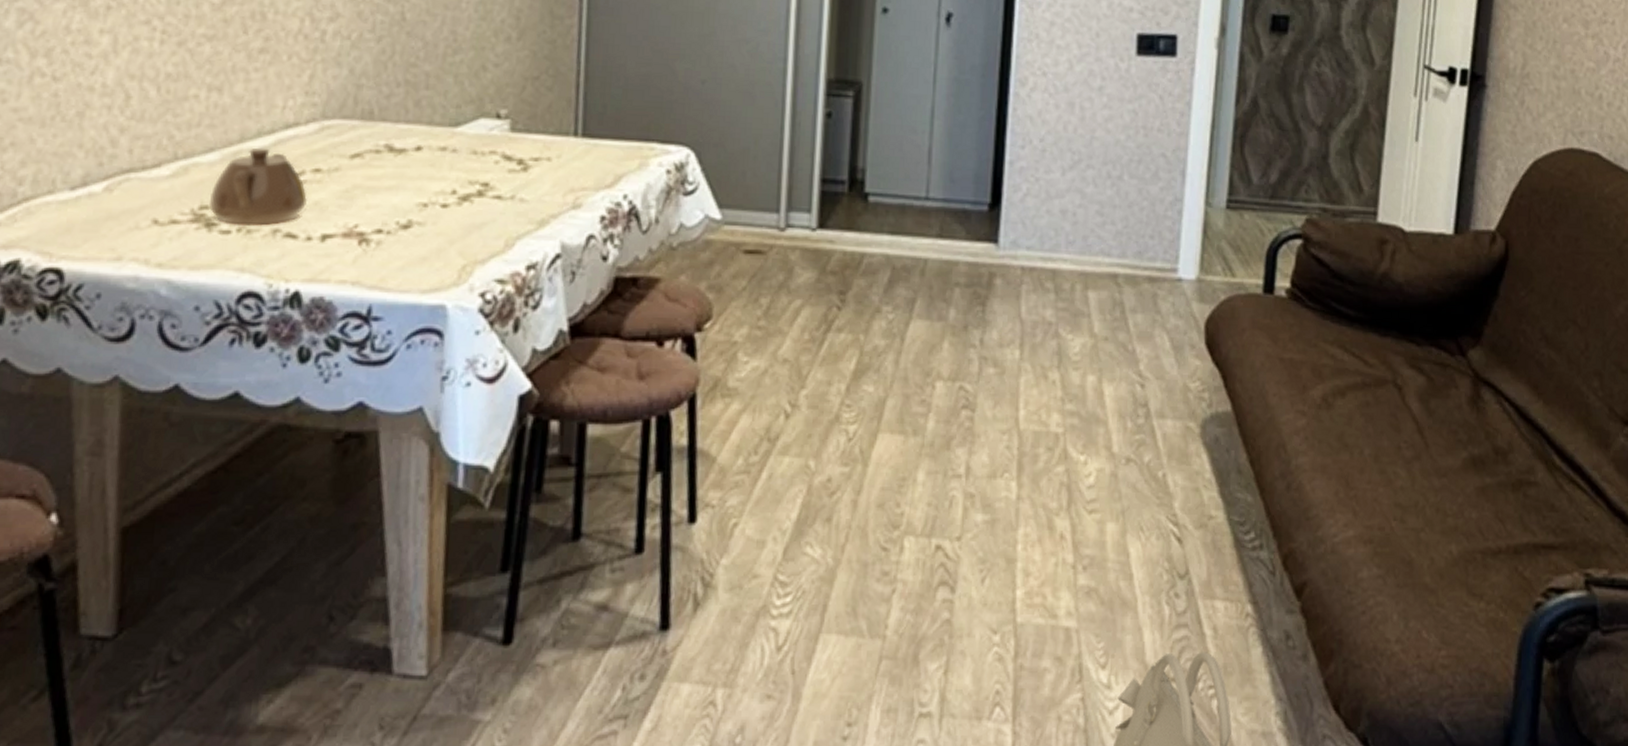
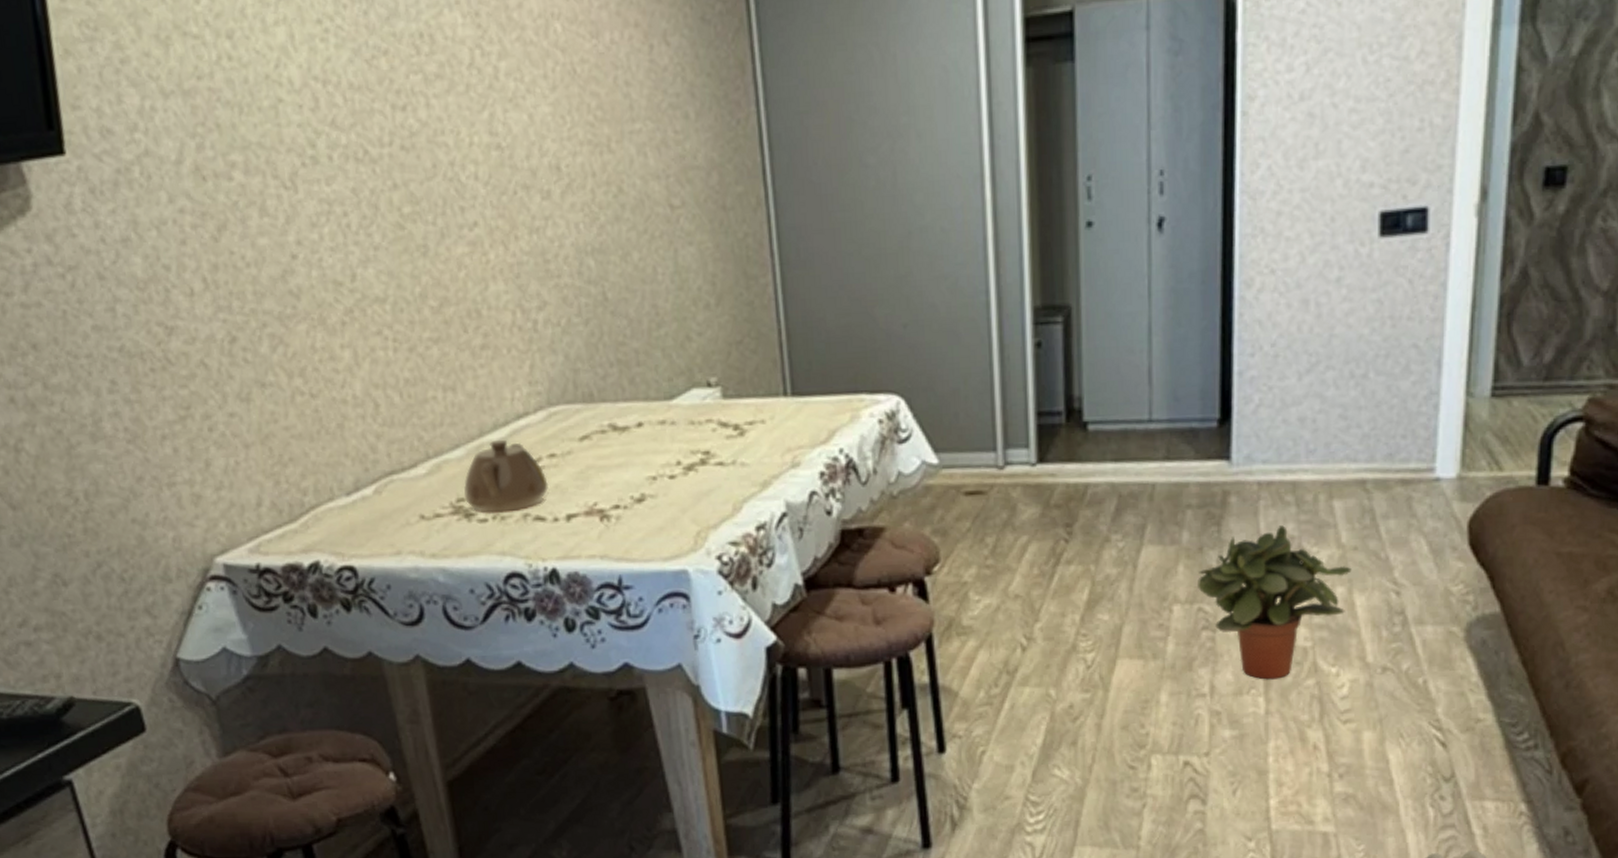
potted plant: none [959,311,1102,464] -> present [1196,525,1352,680]

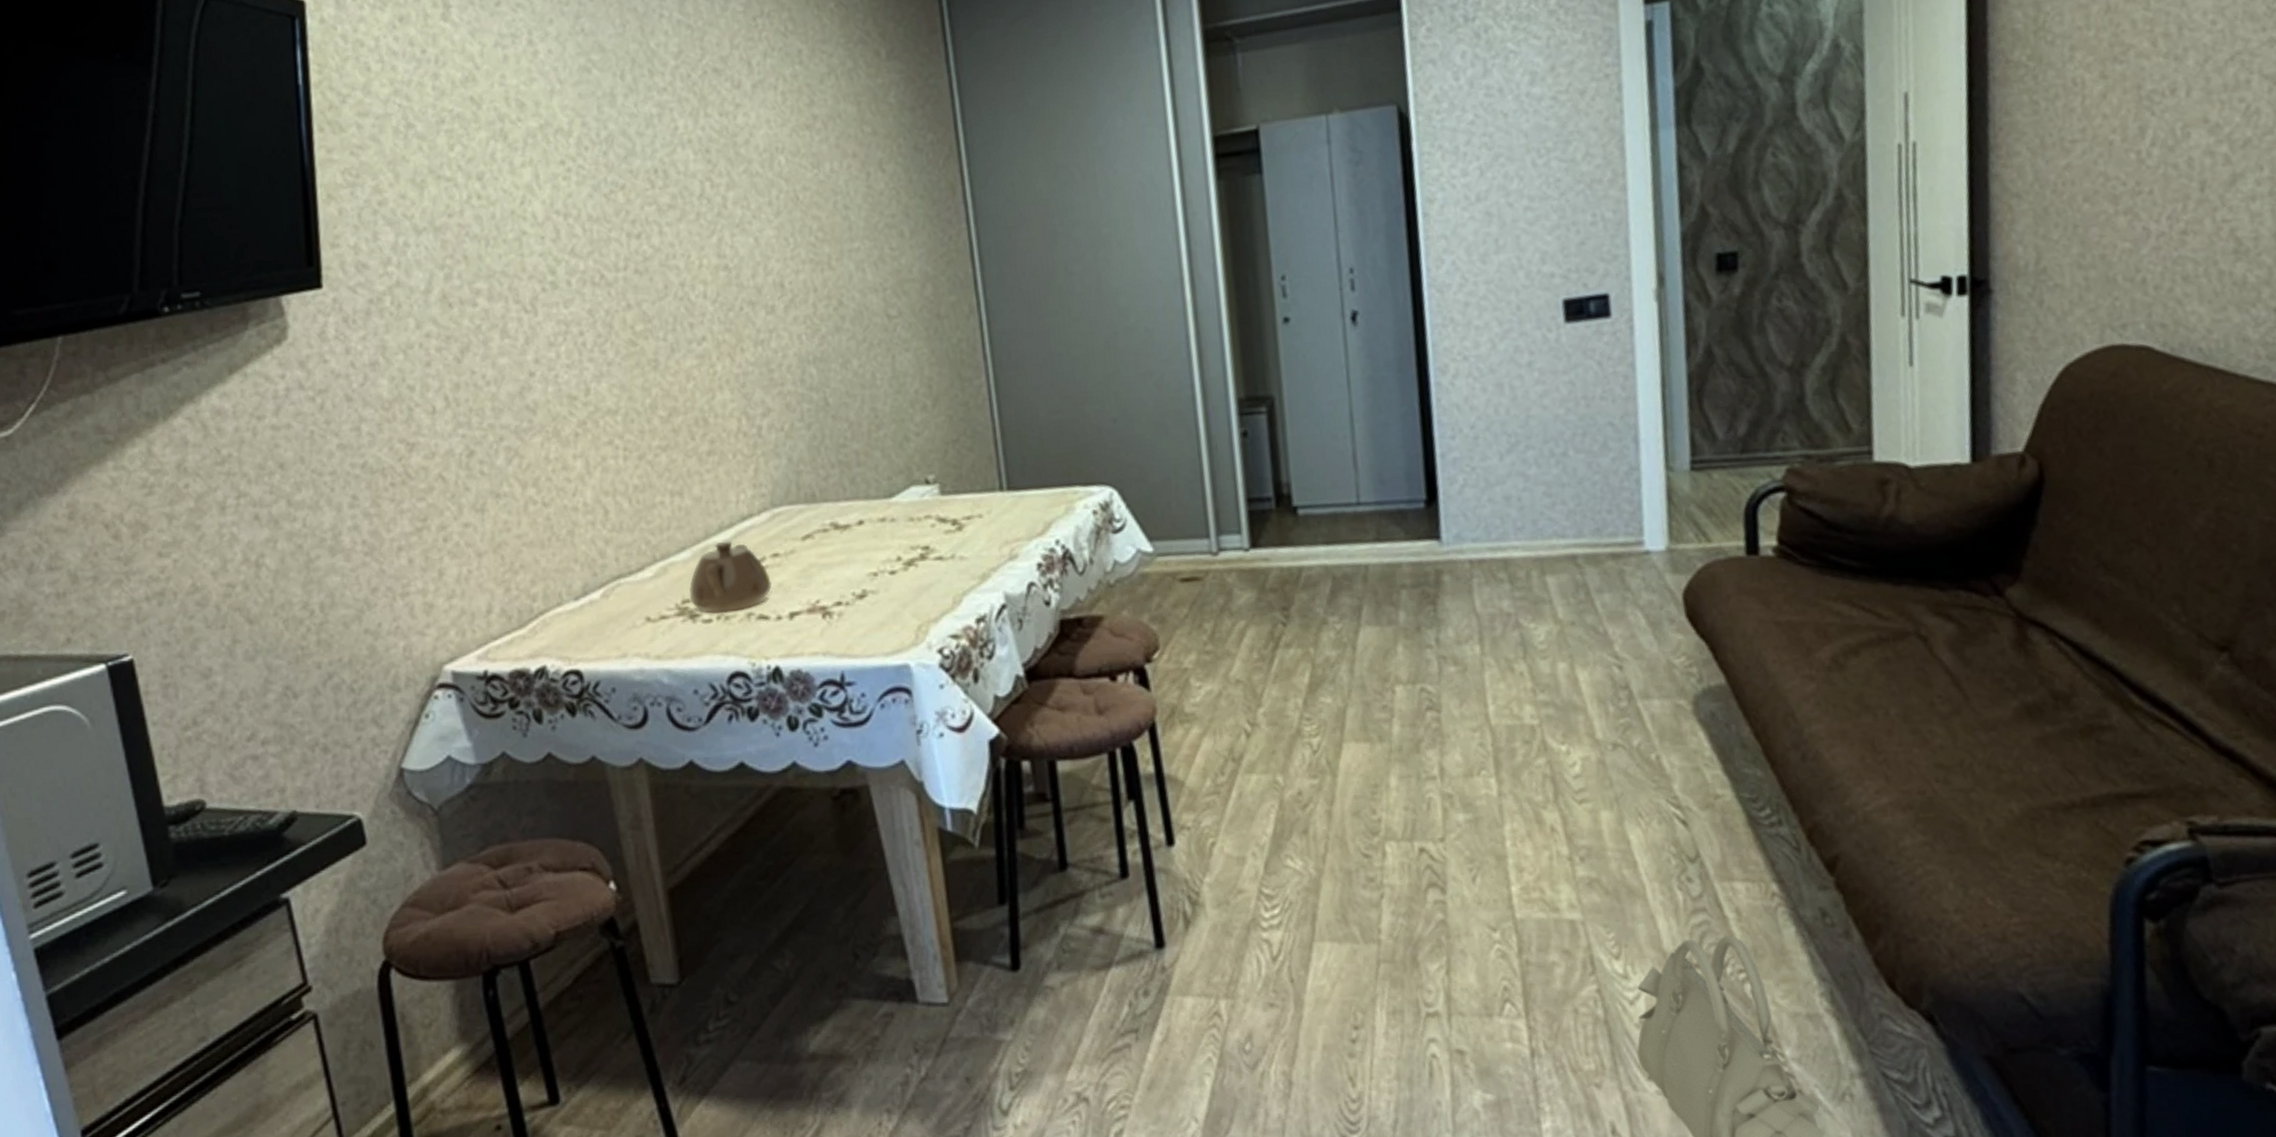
potted plant: present [1196,525,1352,680] -> none [1417,602,1571,760]

